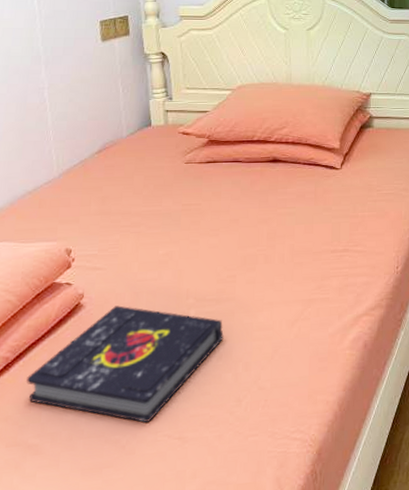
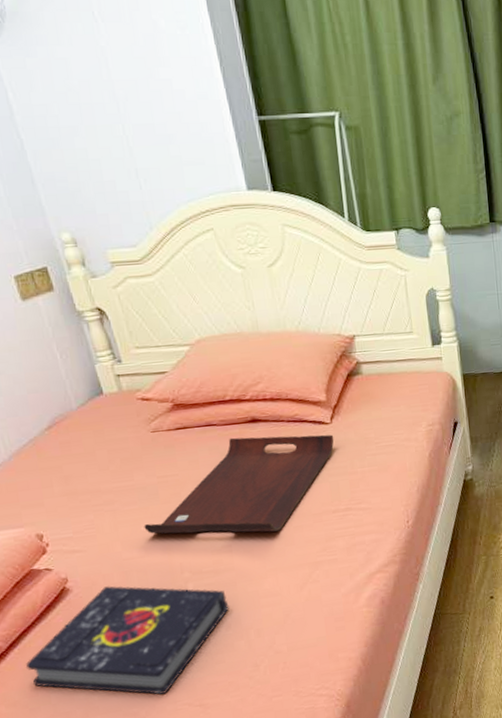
serving tray: none [162,174,342,266] -> present [143,434,334,534]

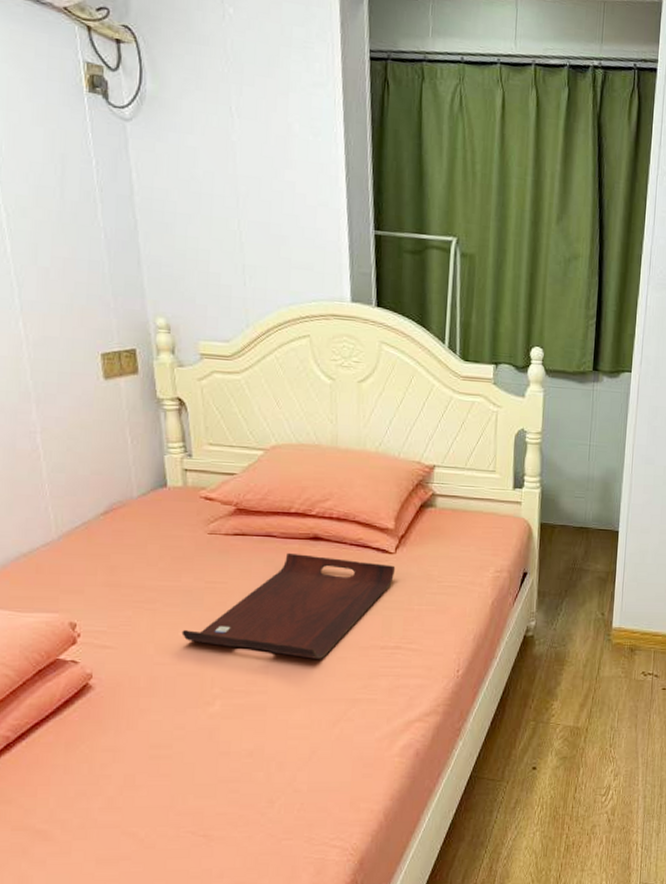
book: present [25,586,229,695] -> none [29,690,254,817]

